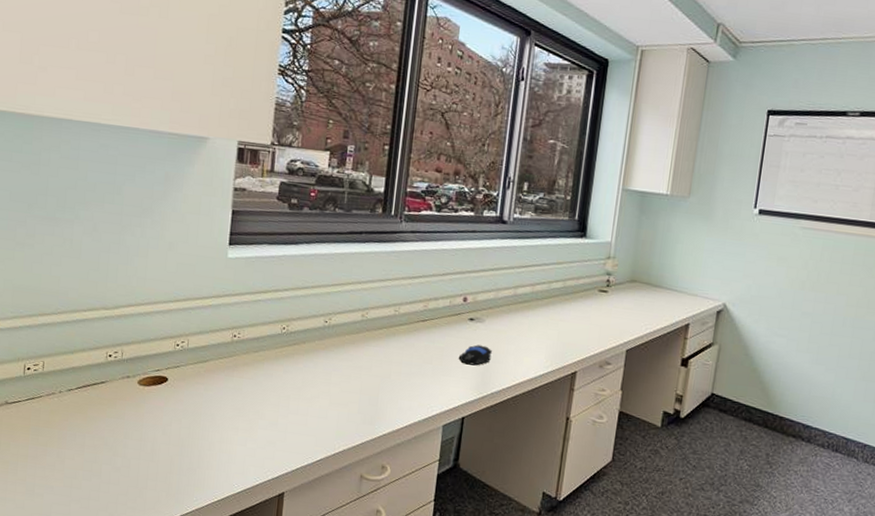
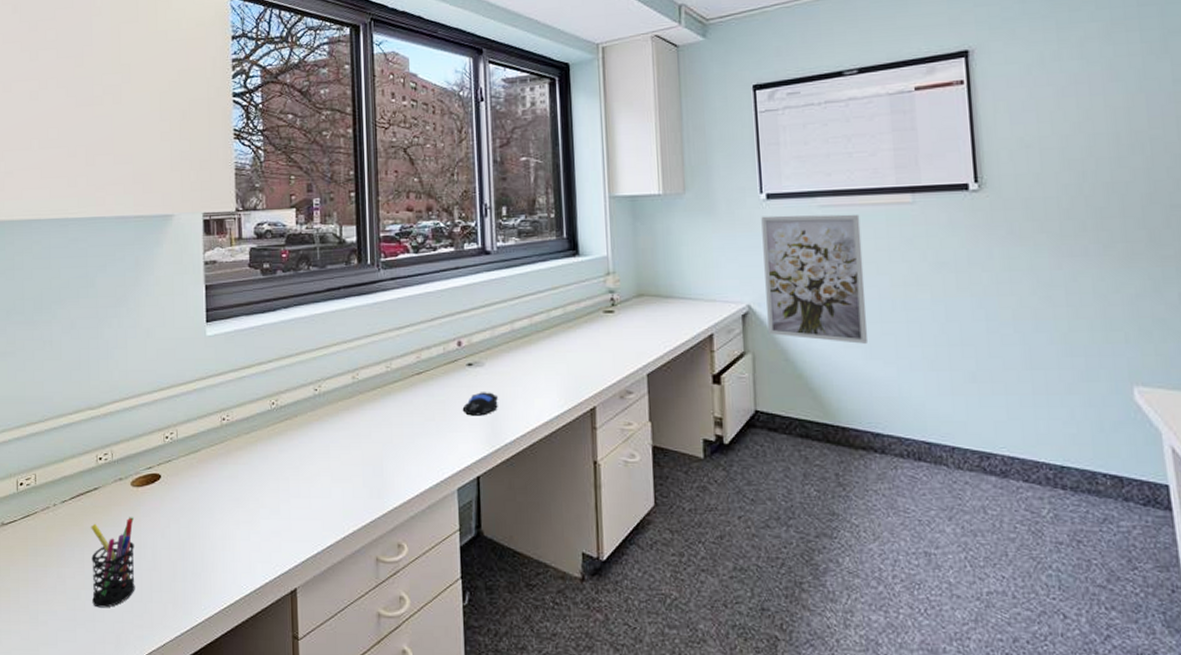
pen holder: none [89,412,137,489] -> present [91,517,135,608]
wall art: none [736,228,833,351] -> present [761,214,868,344]

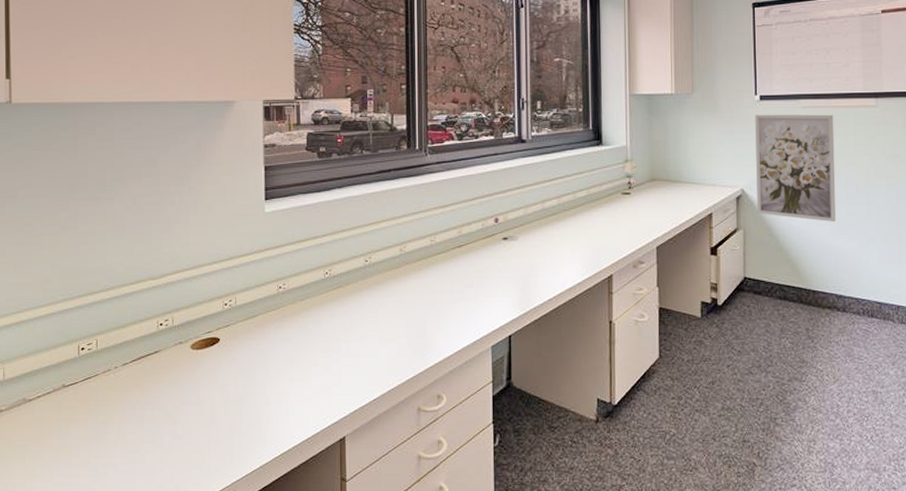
pen holder: present [91,517,135,608] -> none [151,377,194,460]
computer mouse: present [462,392,498,416] -> none [497,262,529,283]

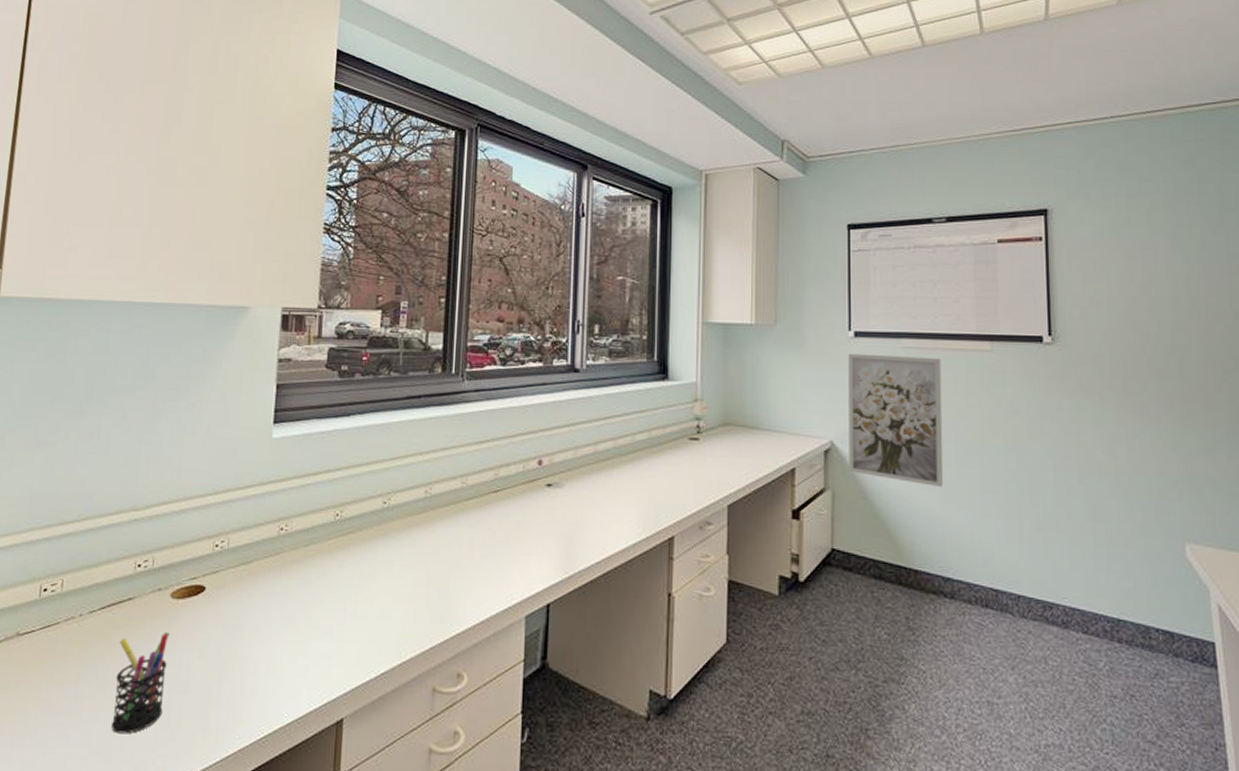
pen holder: none [151,377,194,460] -> present [111,632,170,734]

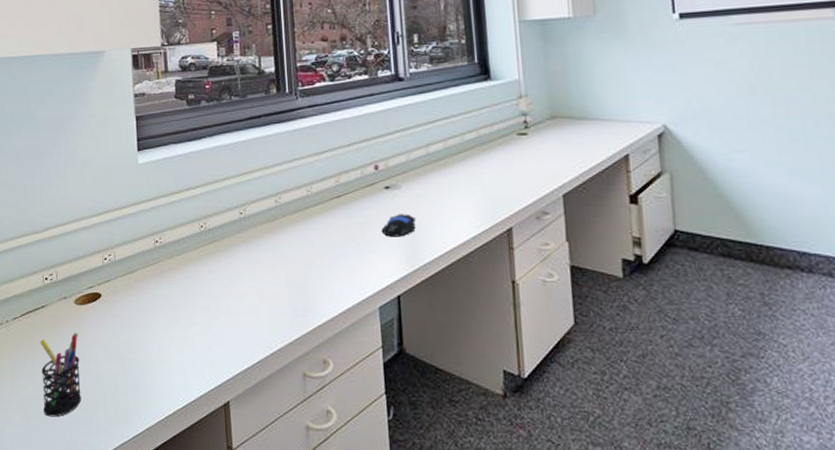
computer mouse: none [537,514,575,540] -> present [381,214,416,237]
wall art: present [848,353,944,487] -> none [674,31,791,162]

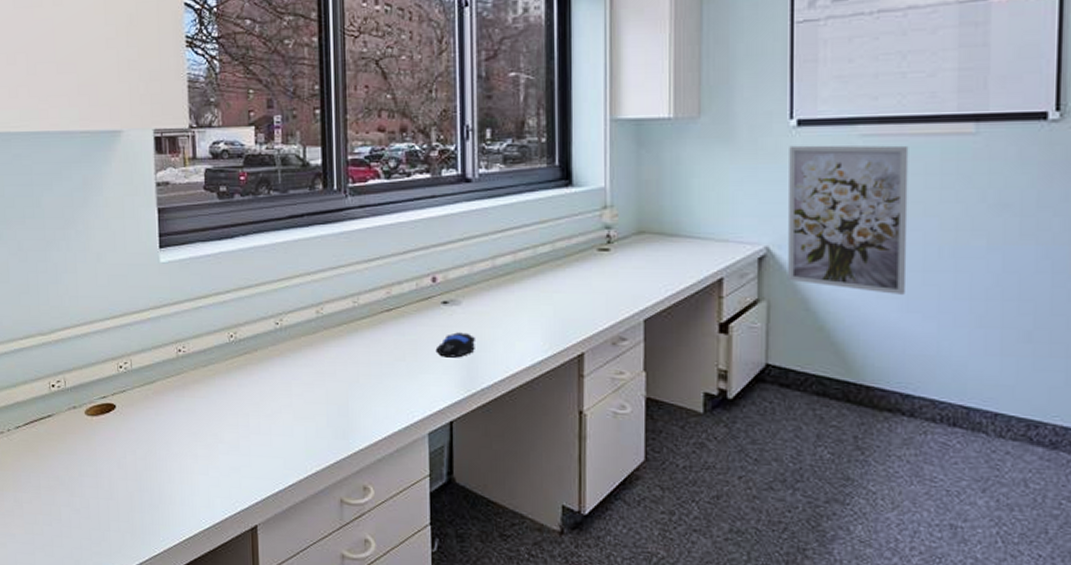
pen holder: present [40,333,82,417] -> none [46,446,93,534]
wall art: none [674,31,791,162] -> present [788,145,909,295]

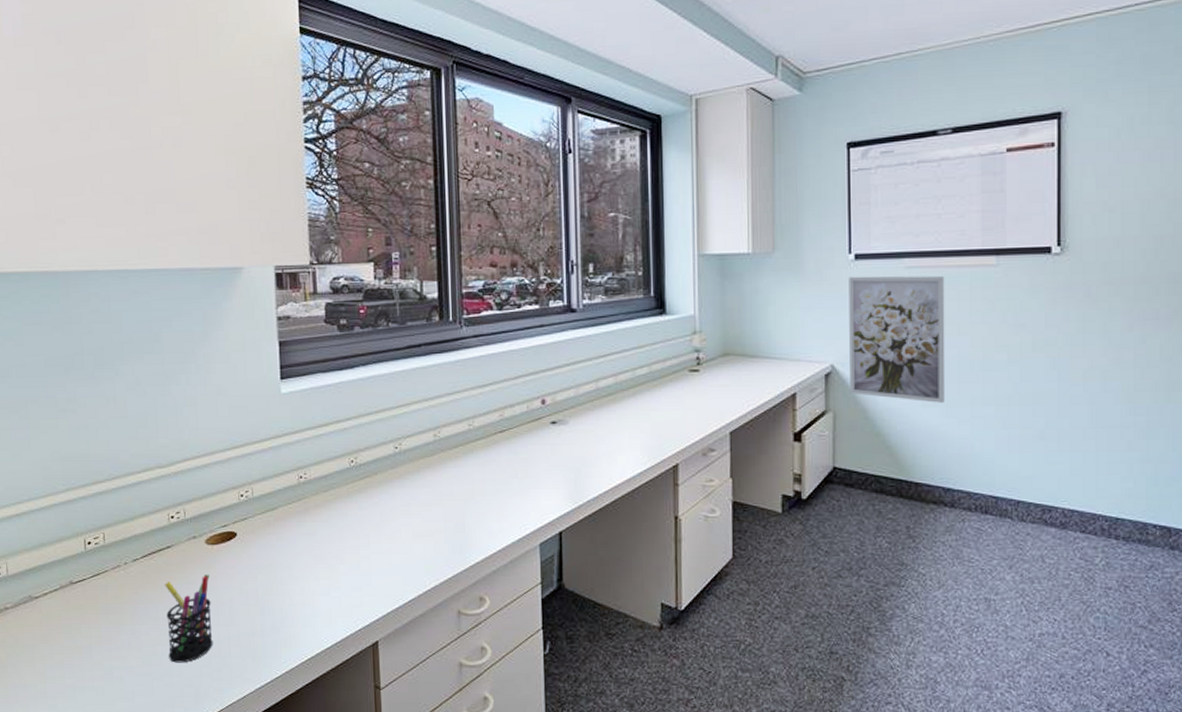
pen holder: none [46,446,93,534] -> present [165,574,213,663]
computer mouse: present [435,332,475,358] -> none [545,449,581,473]

